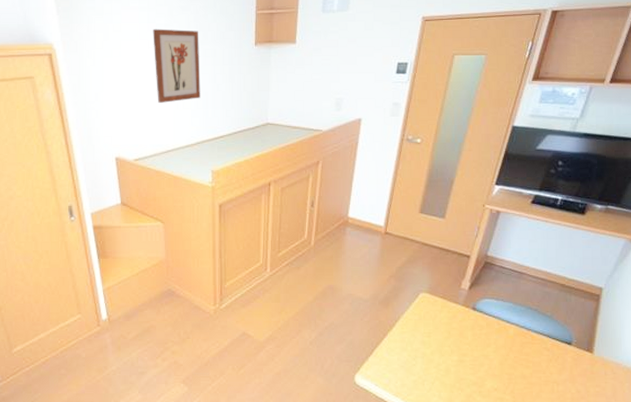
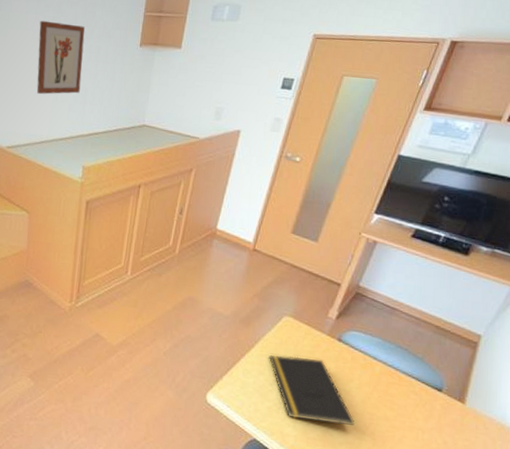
notepad: none [410,329,494,388] -> present [269,354,354,425]

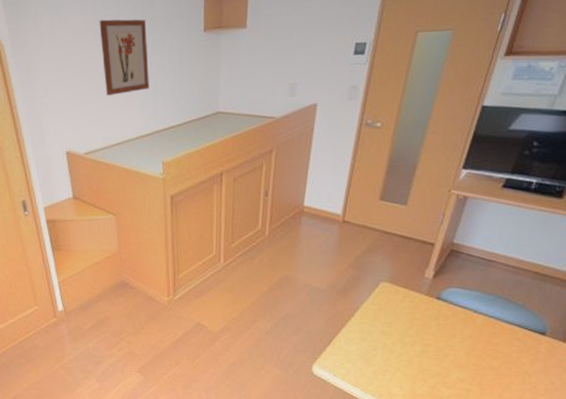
notepad: present [269,354,354,425] -> none [370,319,460,379]

